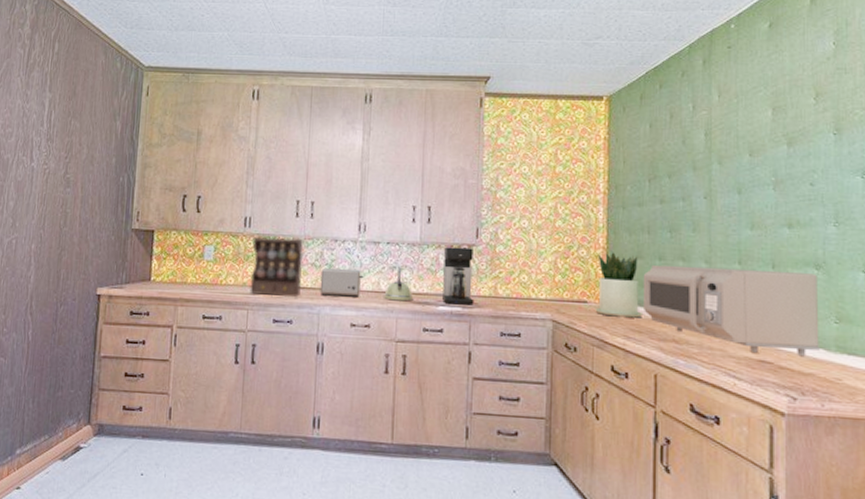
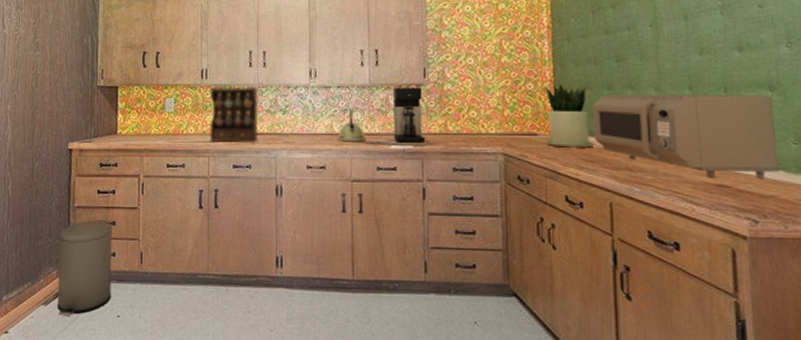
pedal bin: none [76,370,140,472] -> present [57,219,112,316]
toaster: present [320,267,364,299] -> none [276,113,317,142]

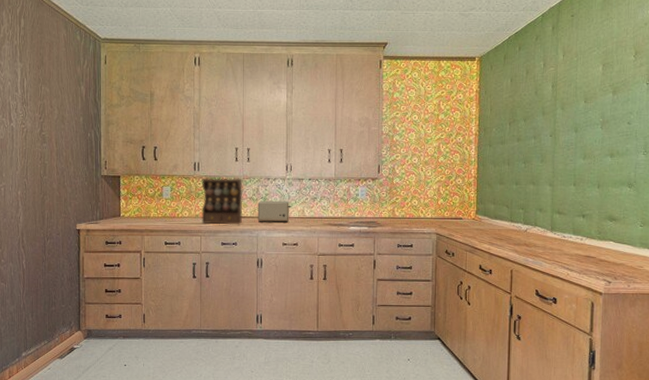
pedal bin: present [57,219,112,316] -> none [70,288,118,366]
toaster: none [276,113,317,142] -> present [257,200,291,224]
kettle: present [337,108,366,142] -> none [308,197,331,224]
coffee maker: present [393,87,426,143] -> none [352,180,378,225]
planter: present [545,84,595,148] -> none [468,180,504,229]
microwave: present [592,94,779,178] -> none [503,188,630,251]

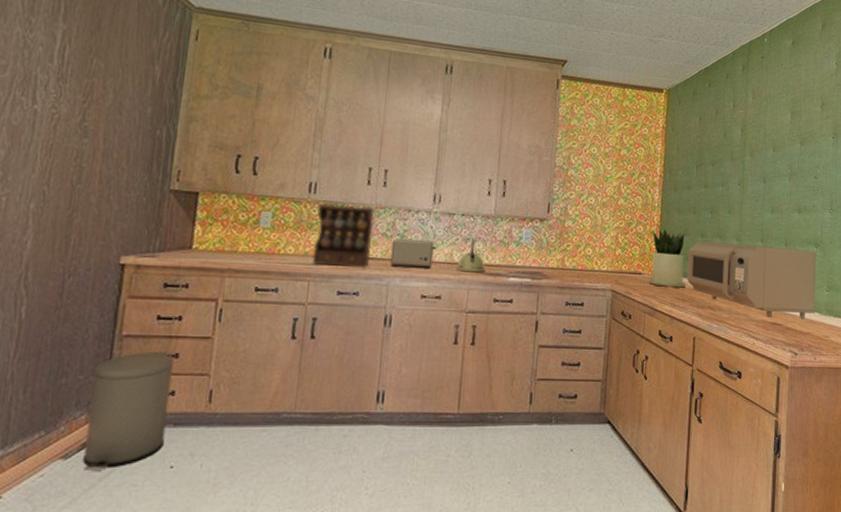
pedal bin: none [70,288,118,366] -> present [83,351,174,470]
kettle: none [308,197,331,224] -> present [456,237,486,273]
planter: none [468,180,504,229] -> present [648,229,687,288]
microwave: none [503,188,630,251] -> present [687,241,816,318]

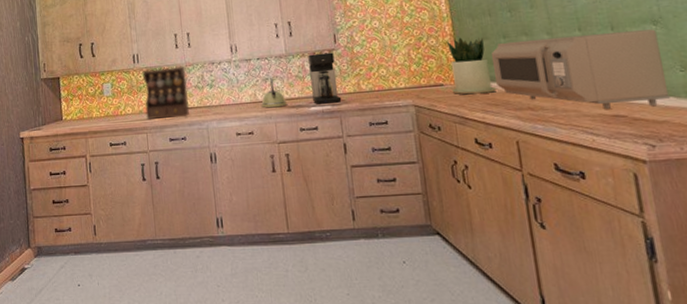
pedal bin: present [83,351,174,470] -> none [18,198,71,289]
toaster: present [390,238,437,270] -> none [204,85,242,113]
coffee maker: none [512,220,545,277] -> present [308,52,342,104]

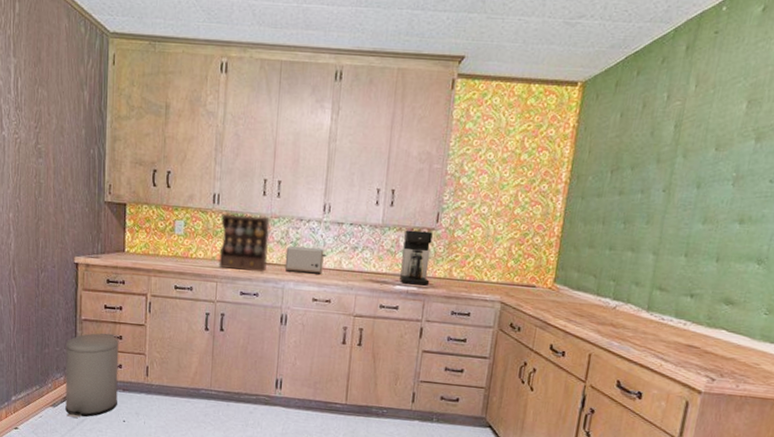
pedal bin: none [18,198,71,289] -> present [65,332,119,418]
toaster: none [204,85,242,113] -> present [284,245,327,276]
kettle: present [261,77,288,109] -> none [345,246,373,280]
planter: present [447,36,497,95] -> none [542,240,590,303]
microwave: present [491,29,670,110] -> none [588,254,758,342]

